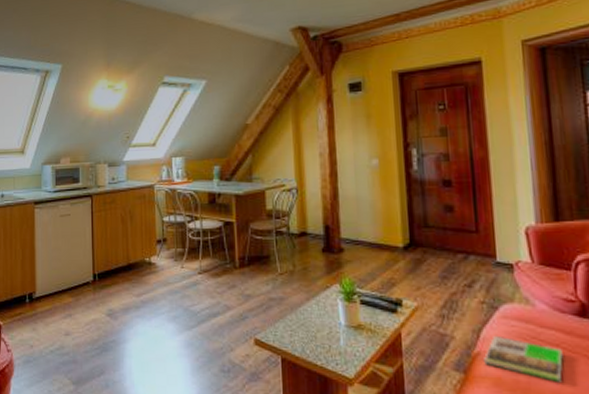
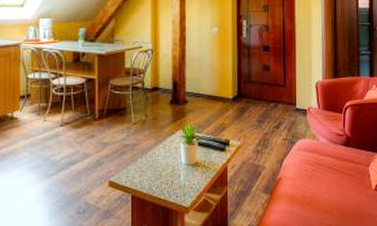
magazine: present [484,335,563,382] -> none [284,163,334,195]

